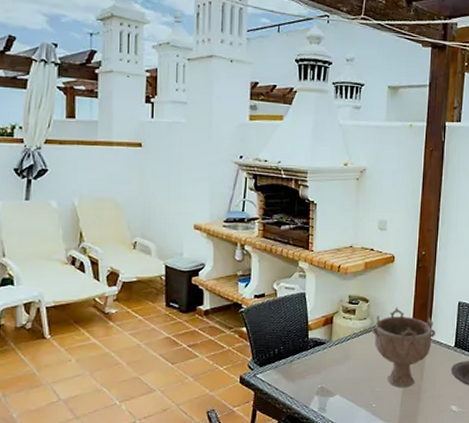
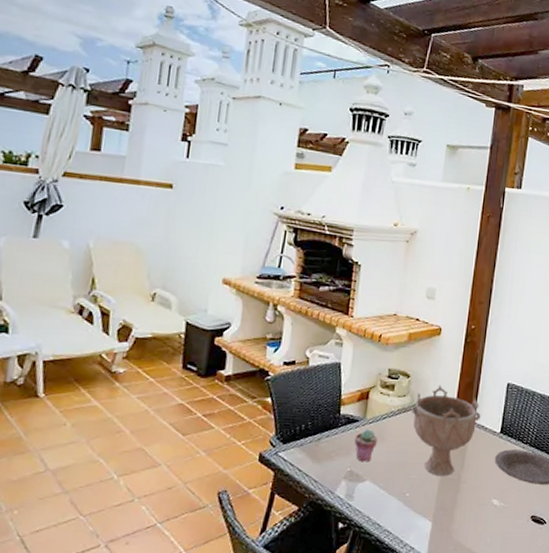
potted succulent: none [322,350,343,379] -> present [354,429,378,462]

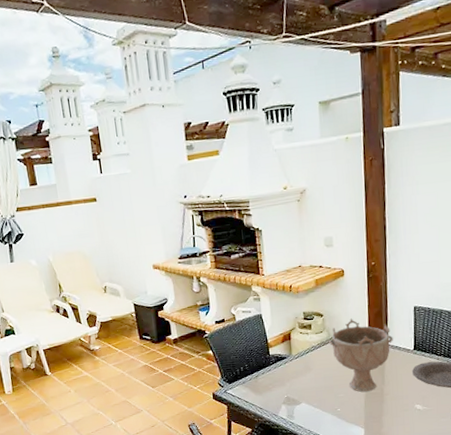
potted succulent: present [354,429,378,462] -> none [285,363,305,390]

